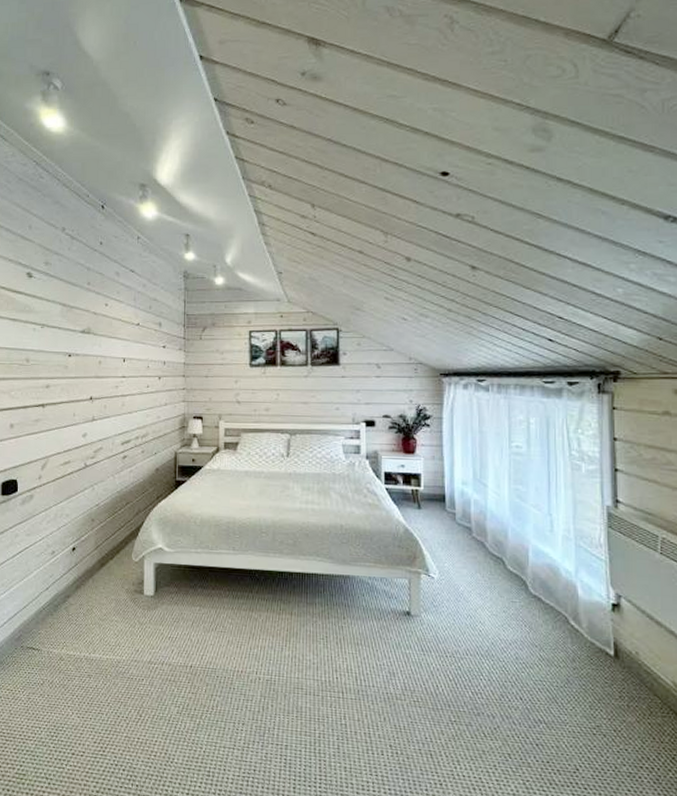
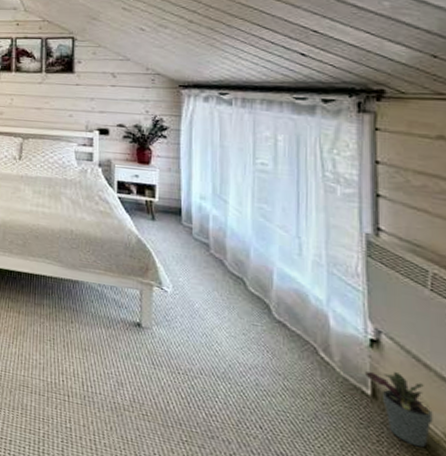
potted plant: none [609,632,664,698] -> present [366,371,433,448]

